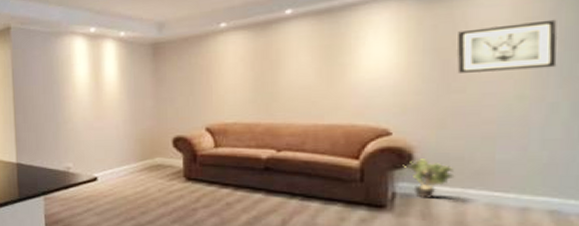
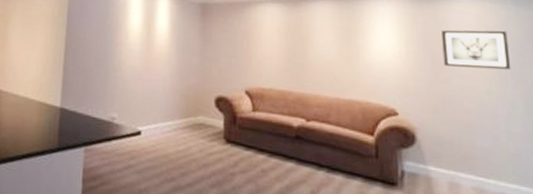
potted plant: present [403,159,455,198] -> none [408,140,449,179]

